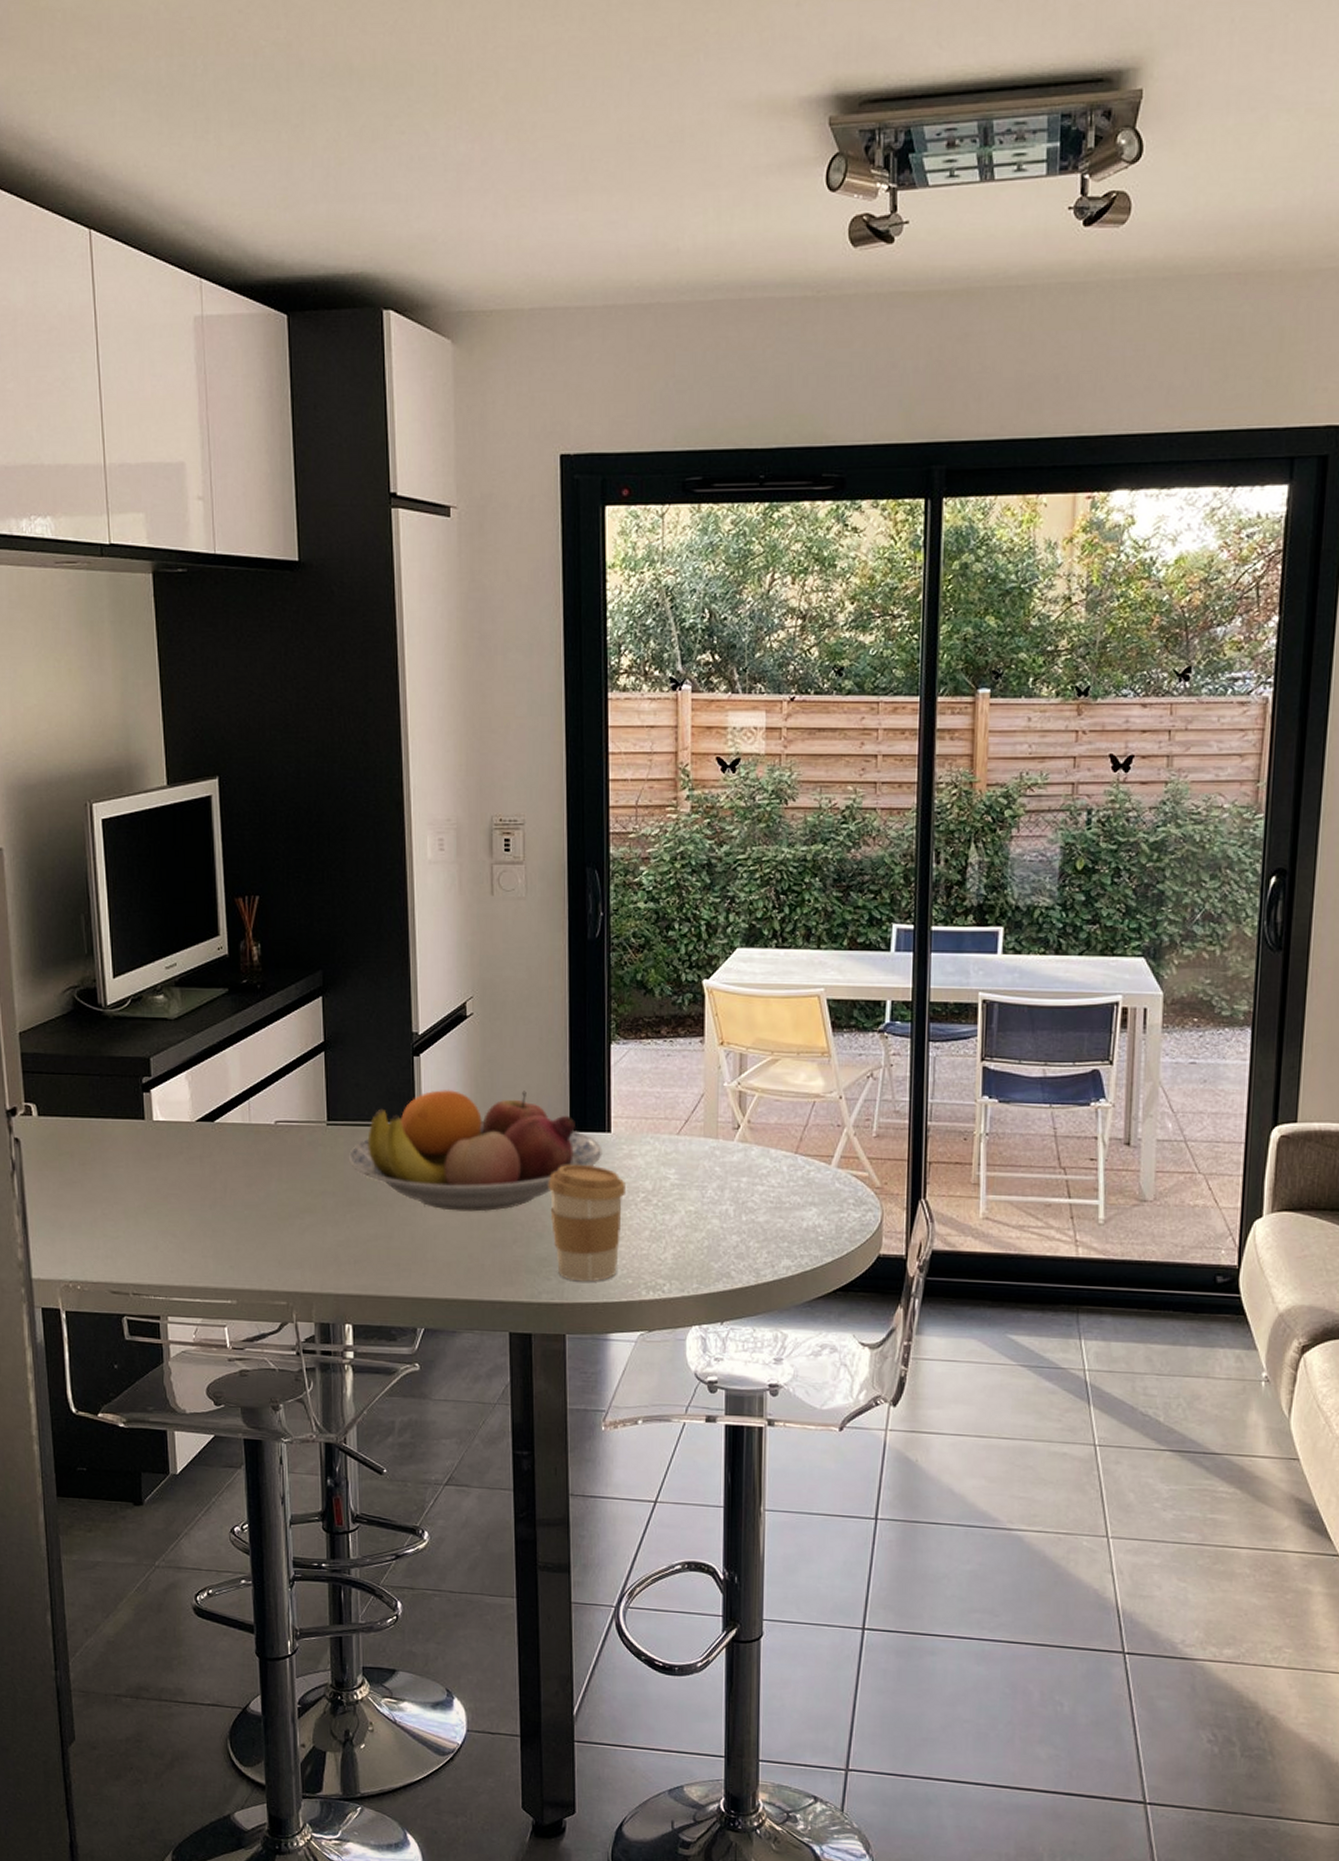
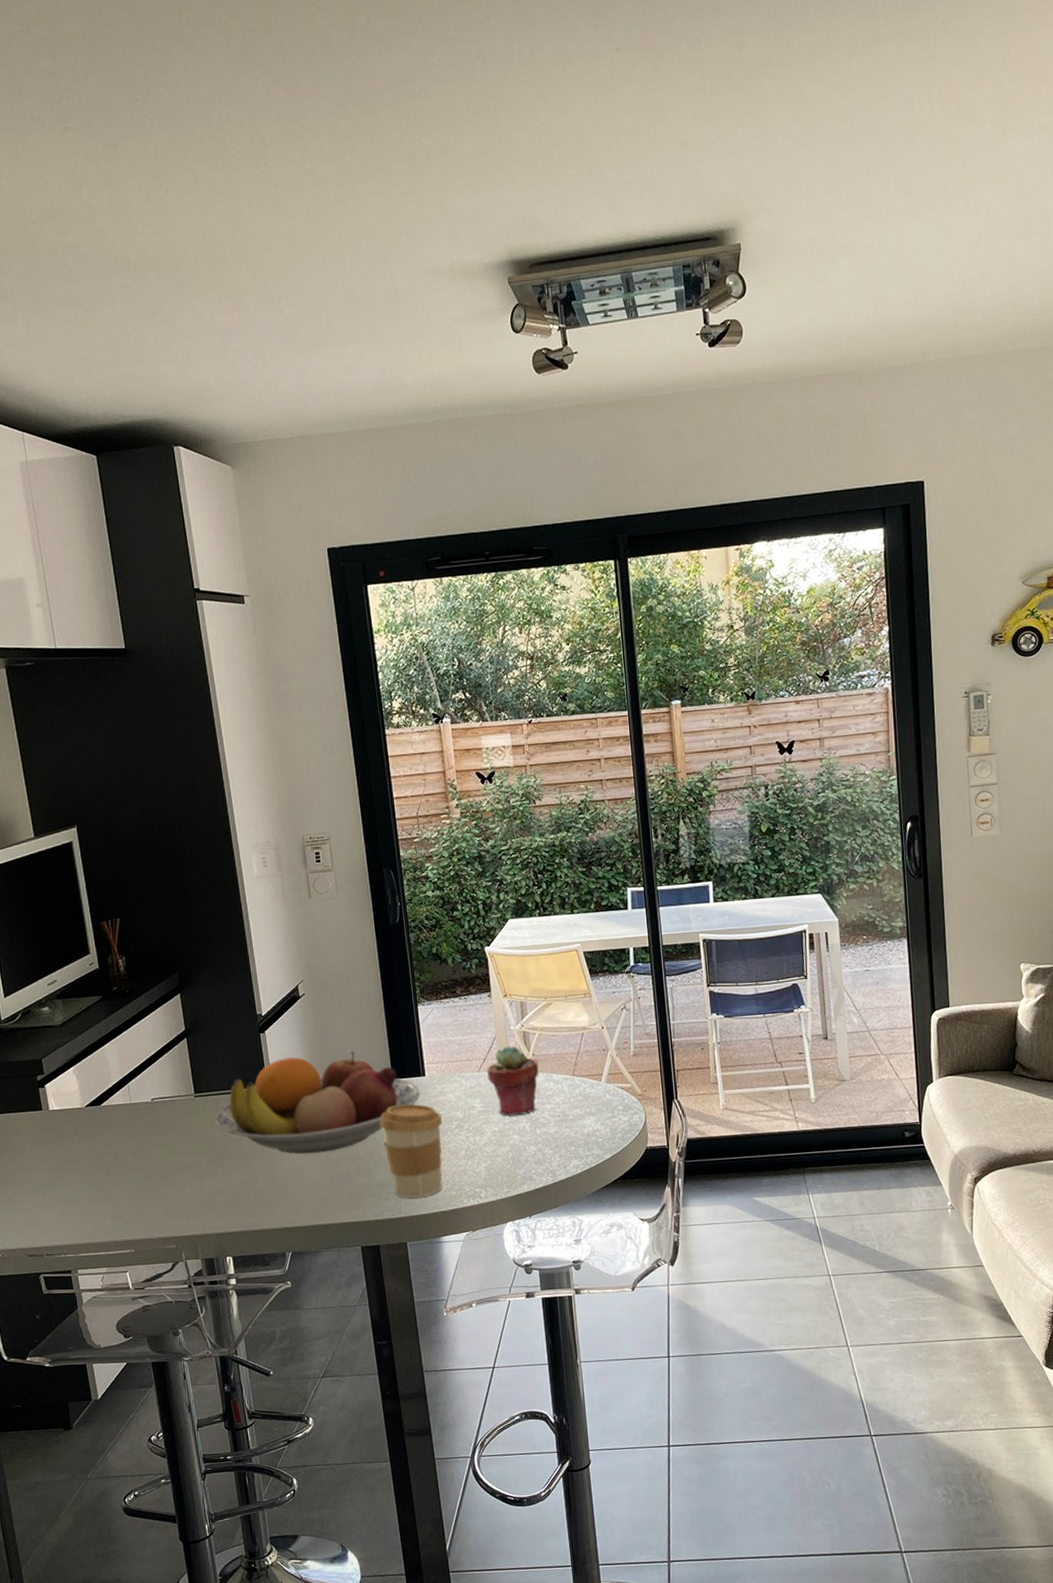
potted succulent: none [687,1106,754,1195] -> present [486,1045,539,1117]

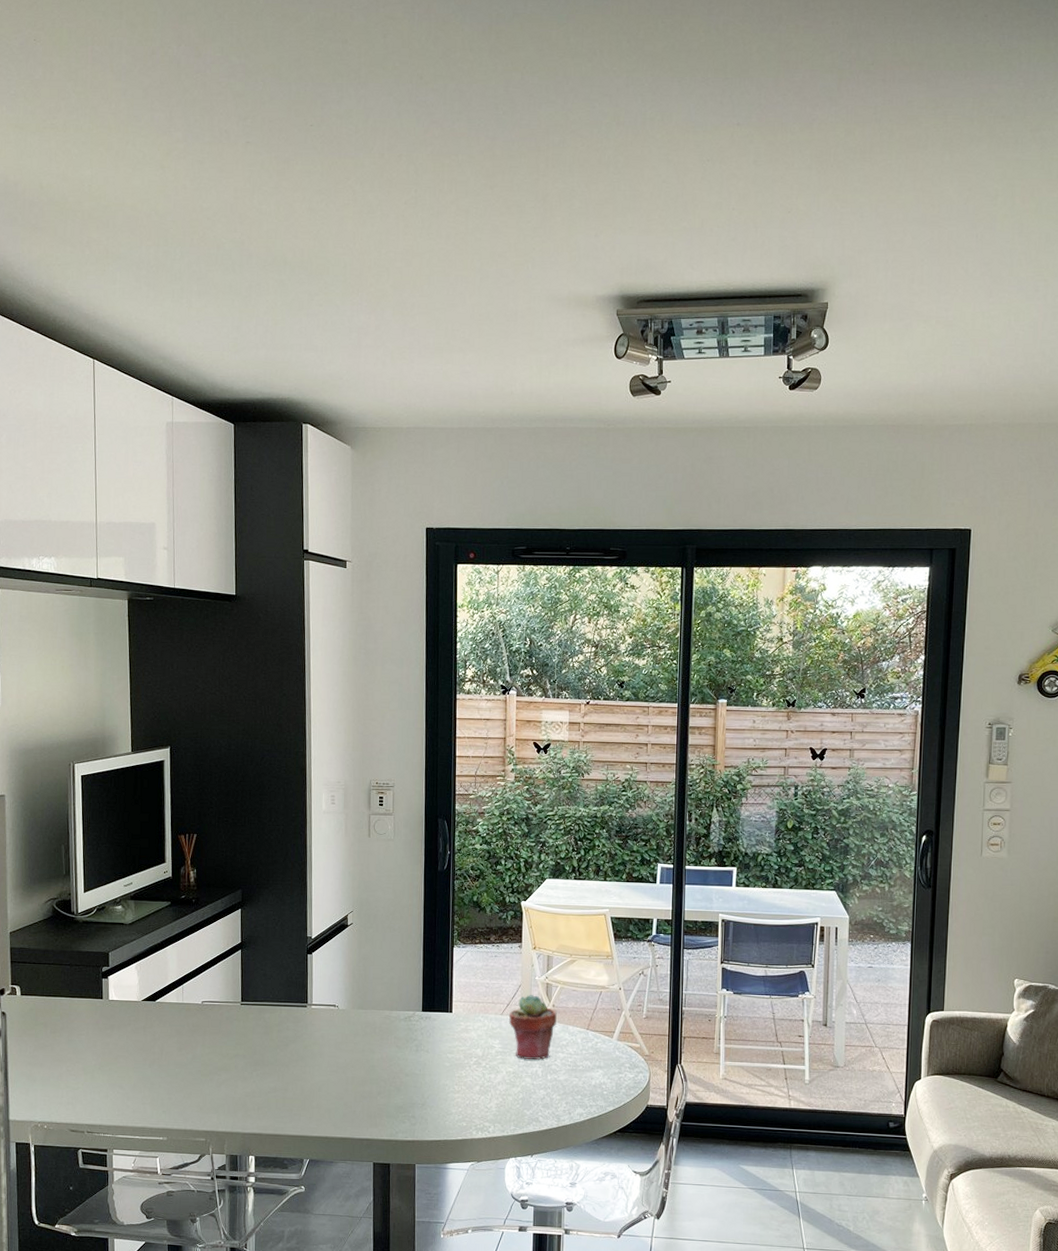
fruit bowl: present [215,1051,421,1154] -> none [257,979,446,1071]
coffee cup: present [379,1104,443,1198] -> none [405,1035,463,1125]

